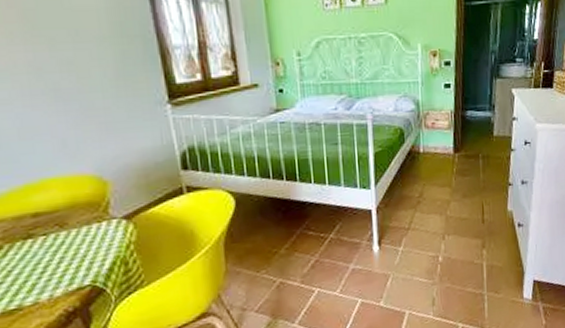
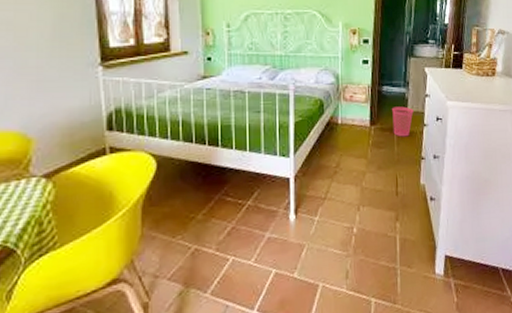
waste basket: none [476,131,500,164] -> present [391,106,414,137]

